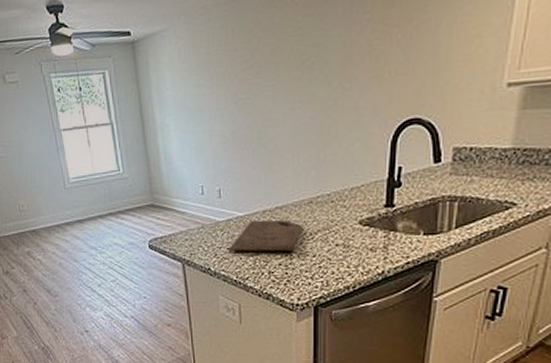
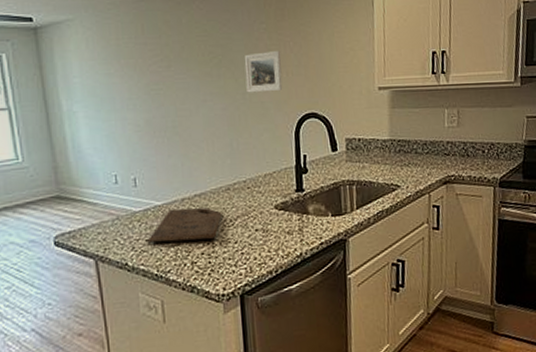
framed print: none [340,44,385,98] -> present [244,50,283,93]

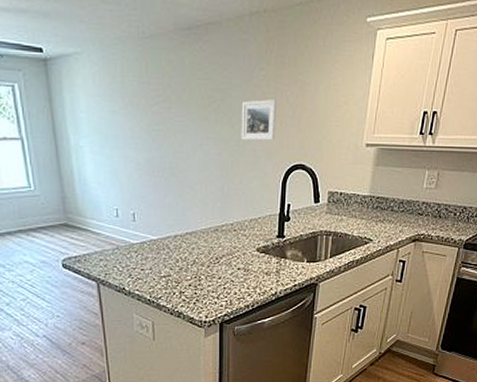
cutting board: present [147,207,222,243] -> none [142,244,210,273]

